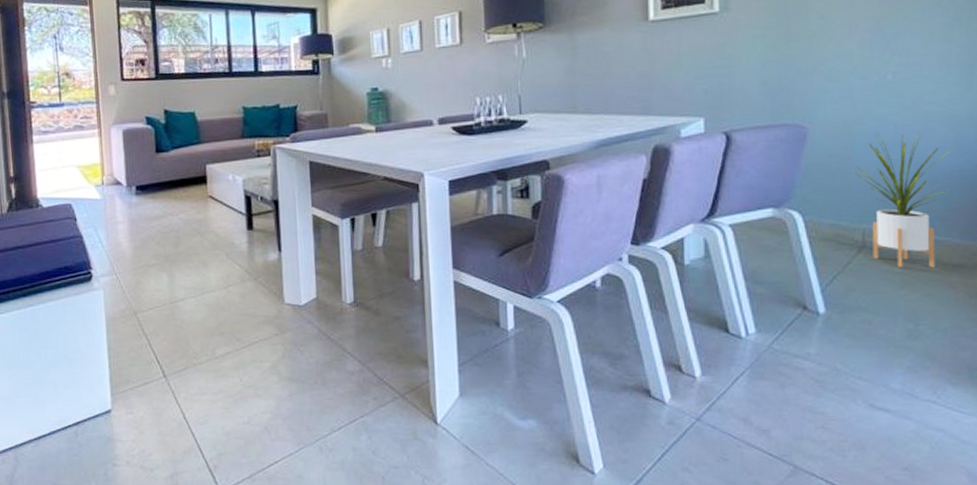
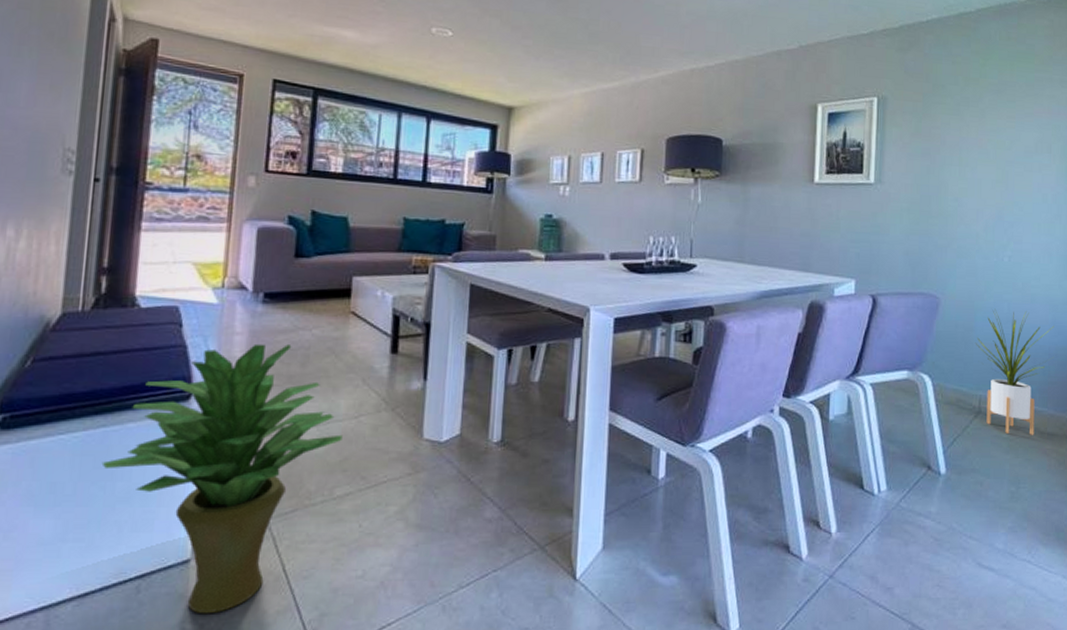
potted plant: none [34,229,217,453] -> present [101,343,343,614]

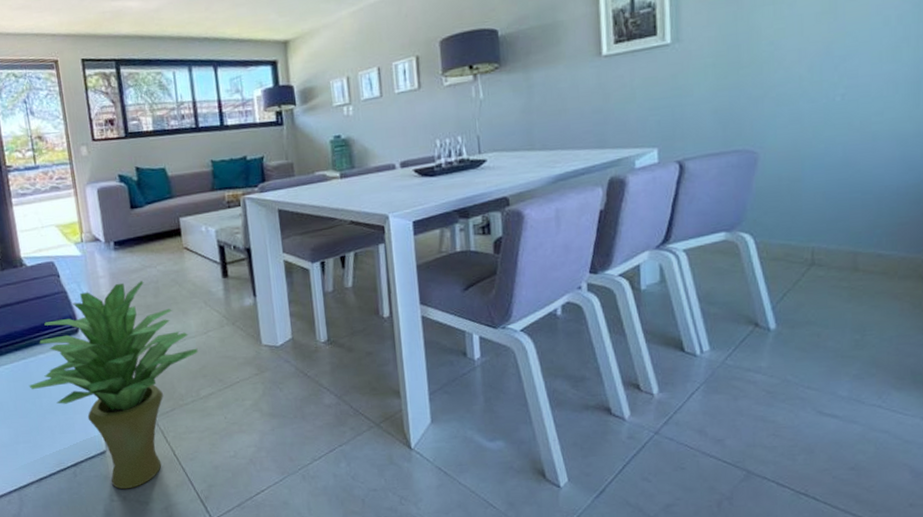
house plant: present [975,308,1054,435] -> none [803,151,904,282]

